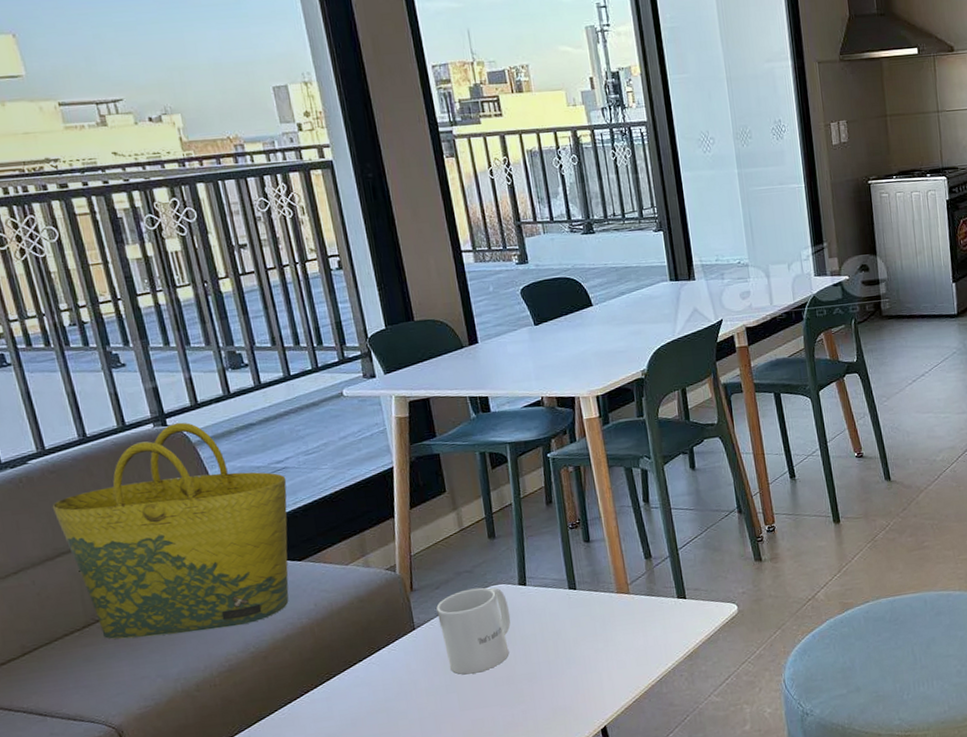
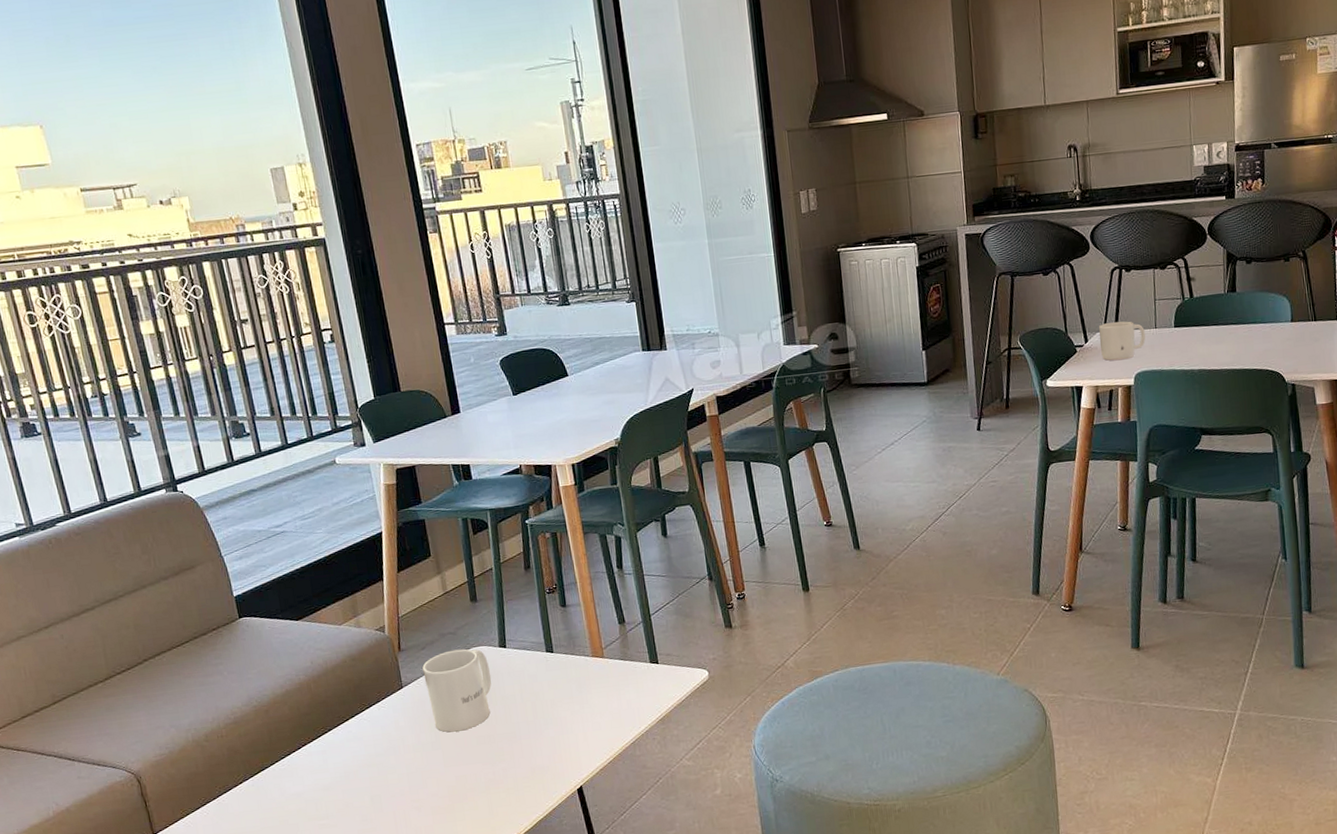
tote bag: present [52,422,289,639] -> none [77,488,288,691]

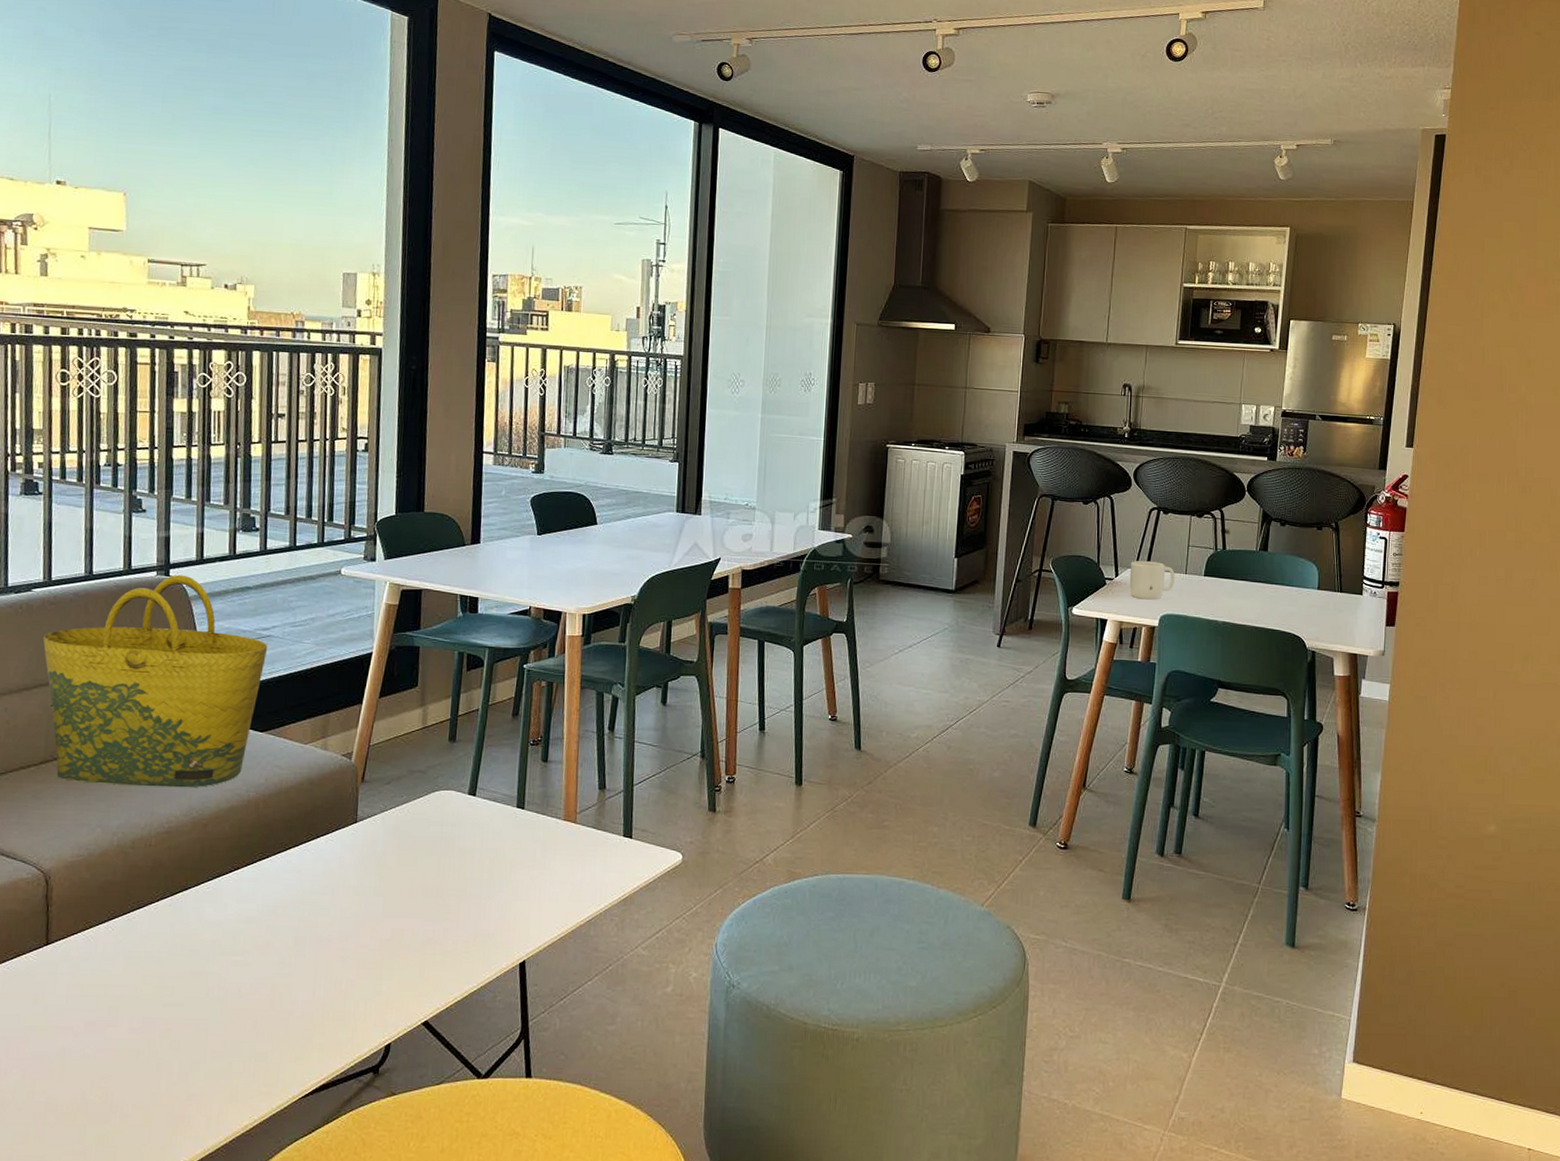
tote bag: none [77,488,288,691] -> present [43,574,268,788]
mug: present [422,649,492,733] -> none [382,790,454,880]

